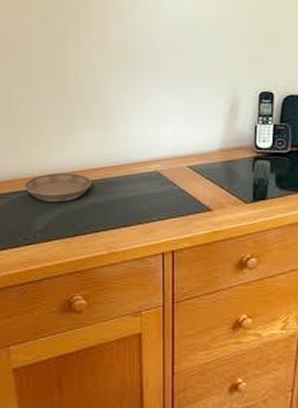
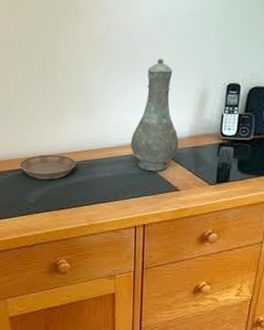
vase: none [154,65,209,190] -> present [130,59,179,172]

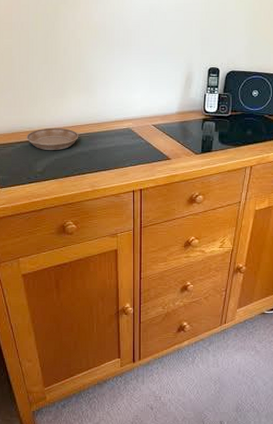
vase: present [130,59,179,172] -> none [127,44,169,143]

